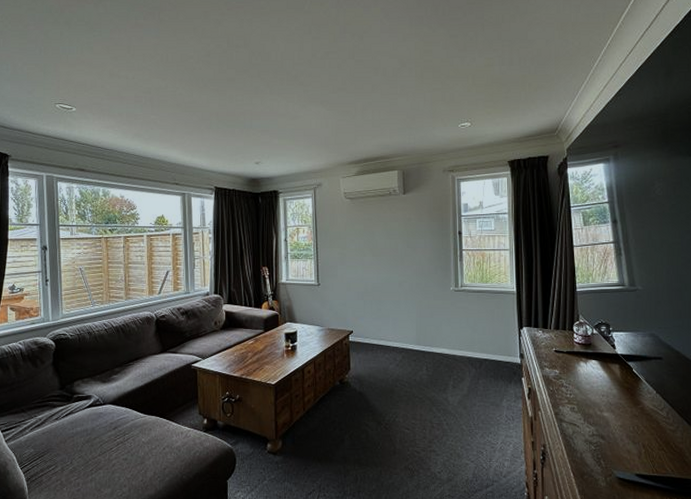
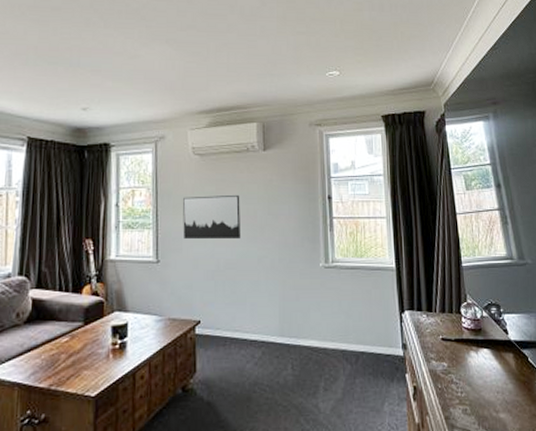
wall art: none [338,231,385,268] -> present [183,194,241,240]

